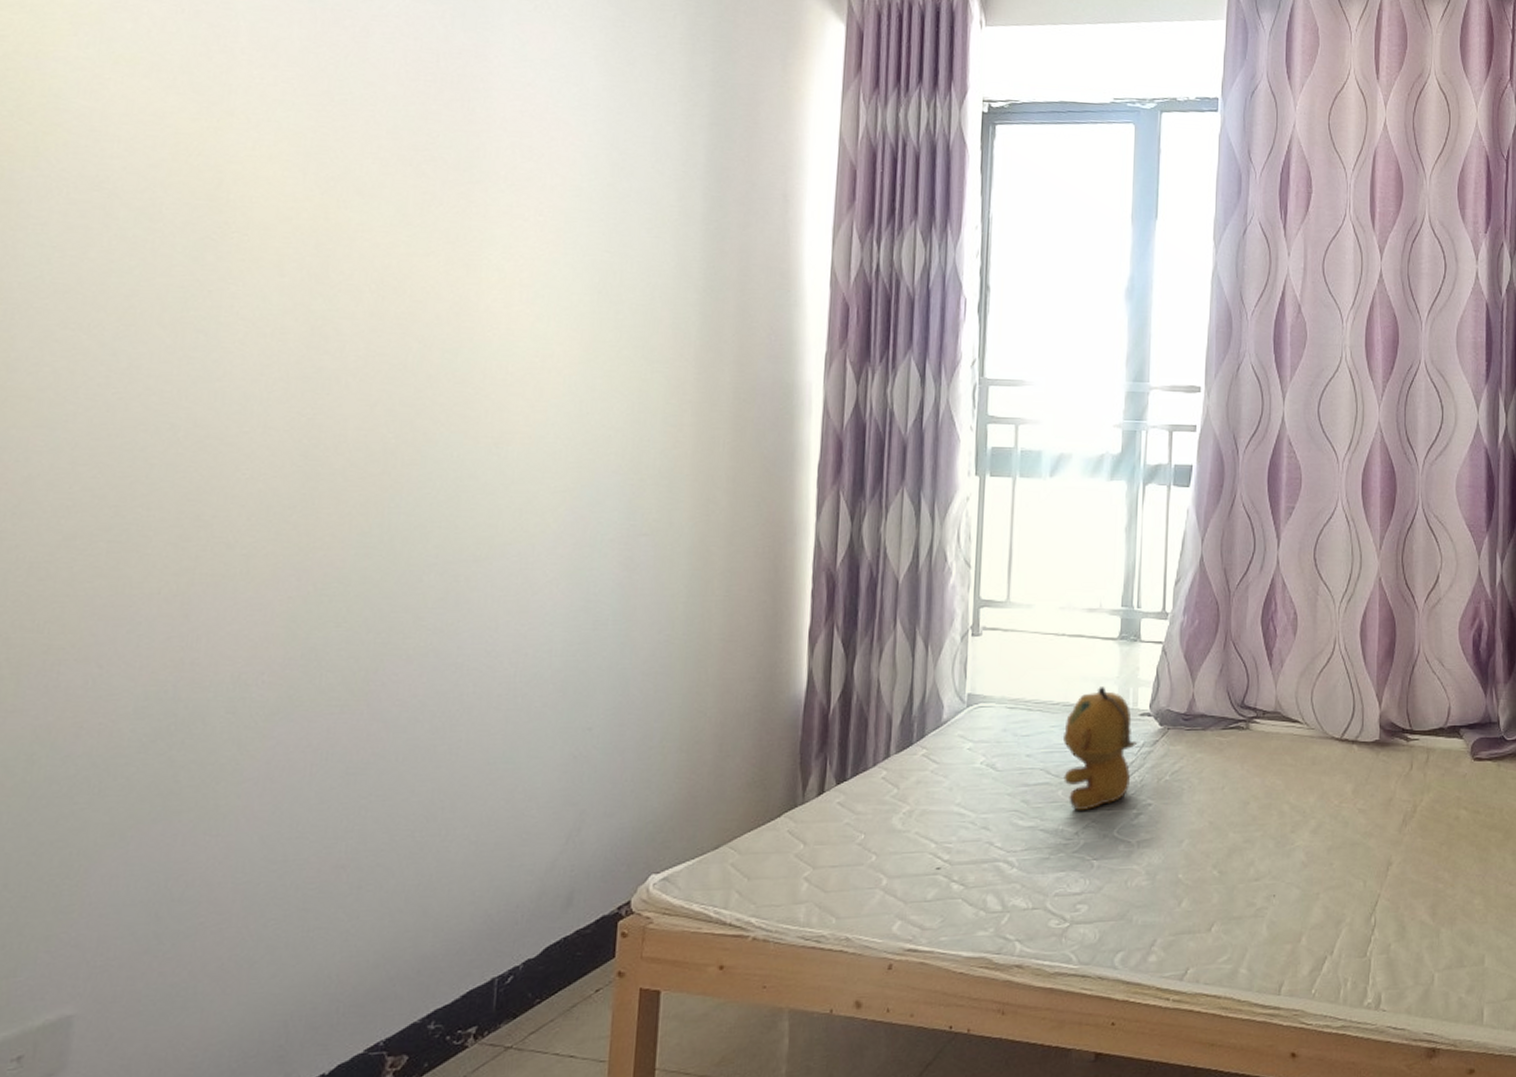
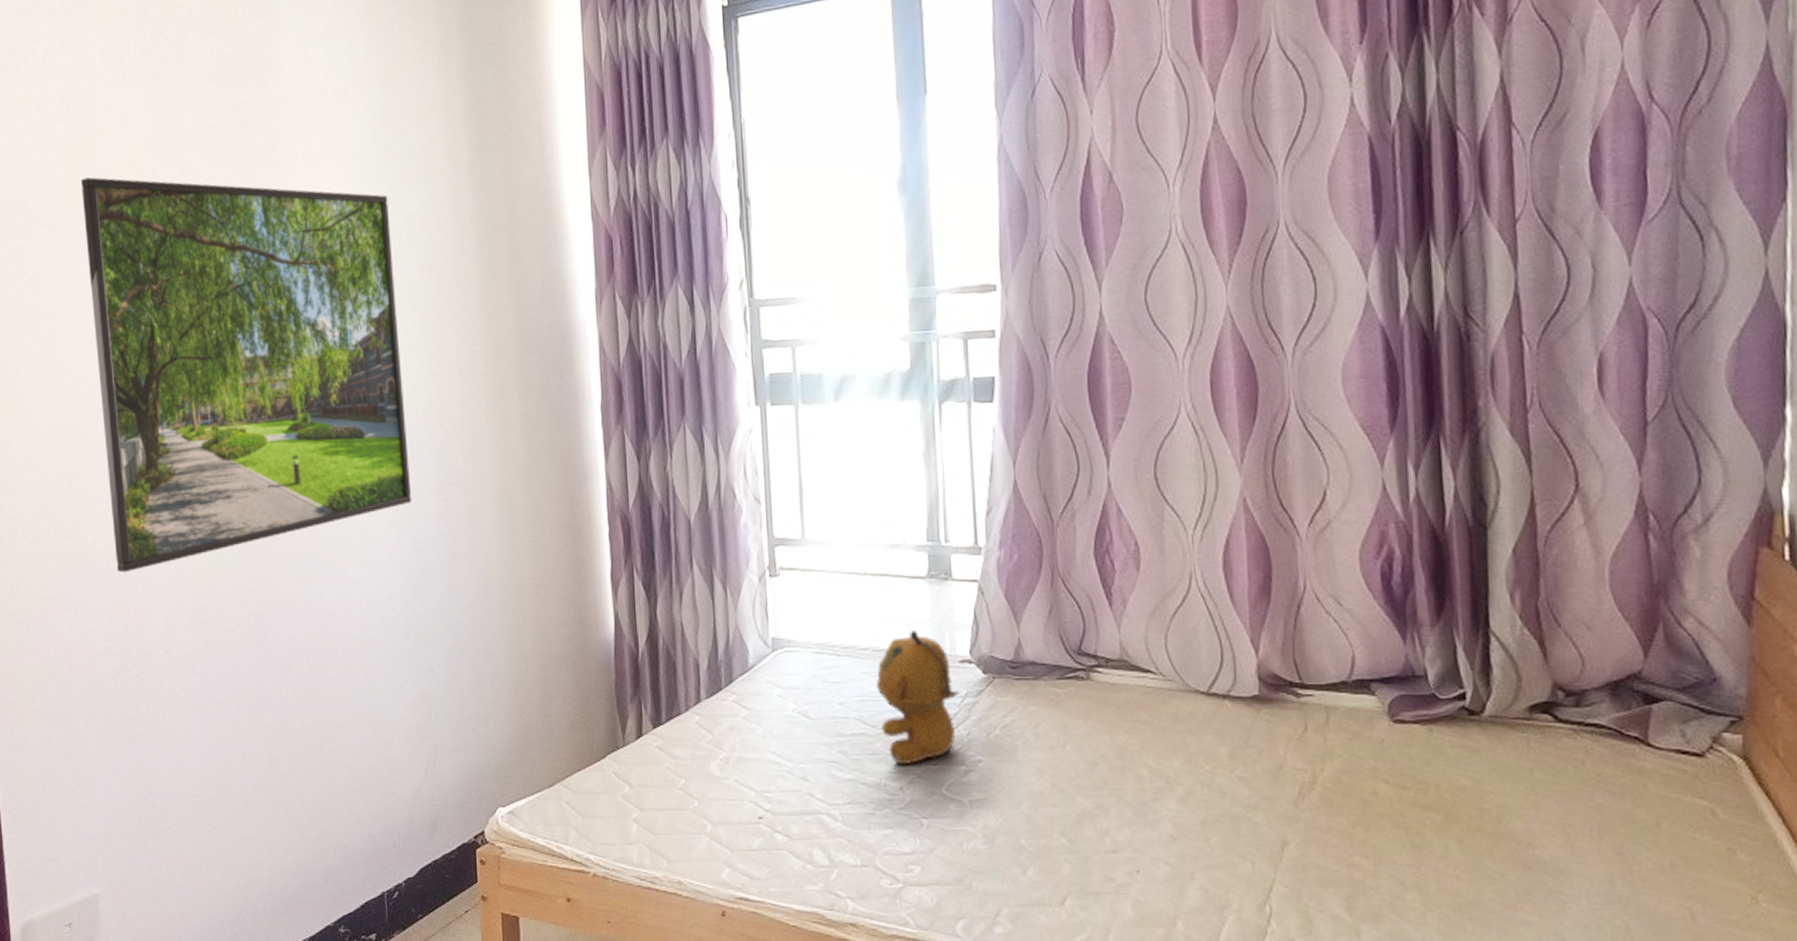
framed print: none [171,162,604,619] -> present [81,177,412,573]

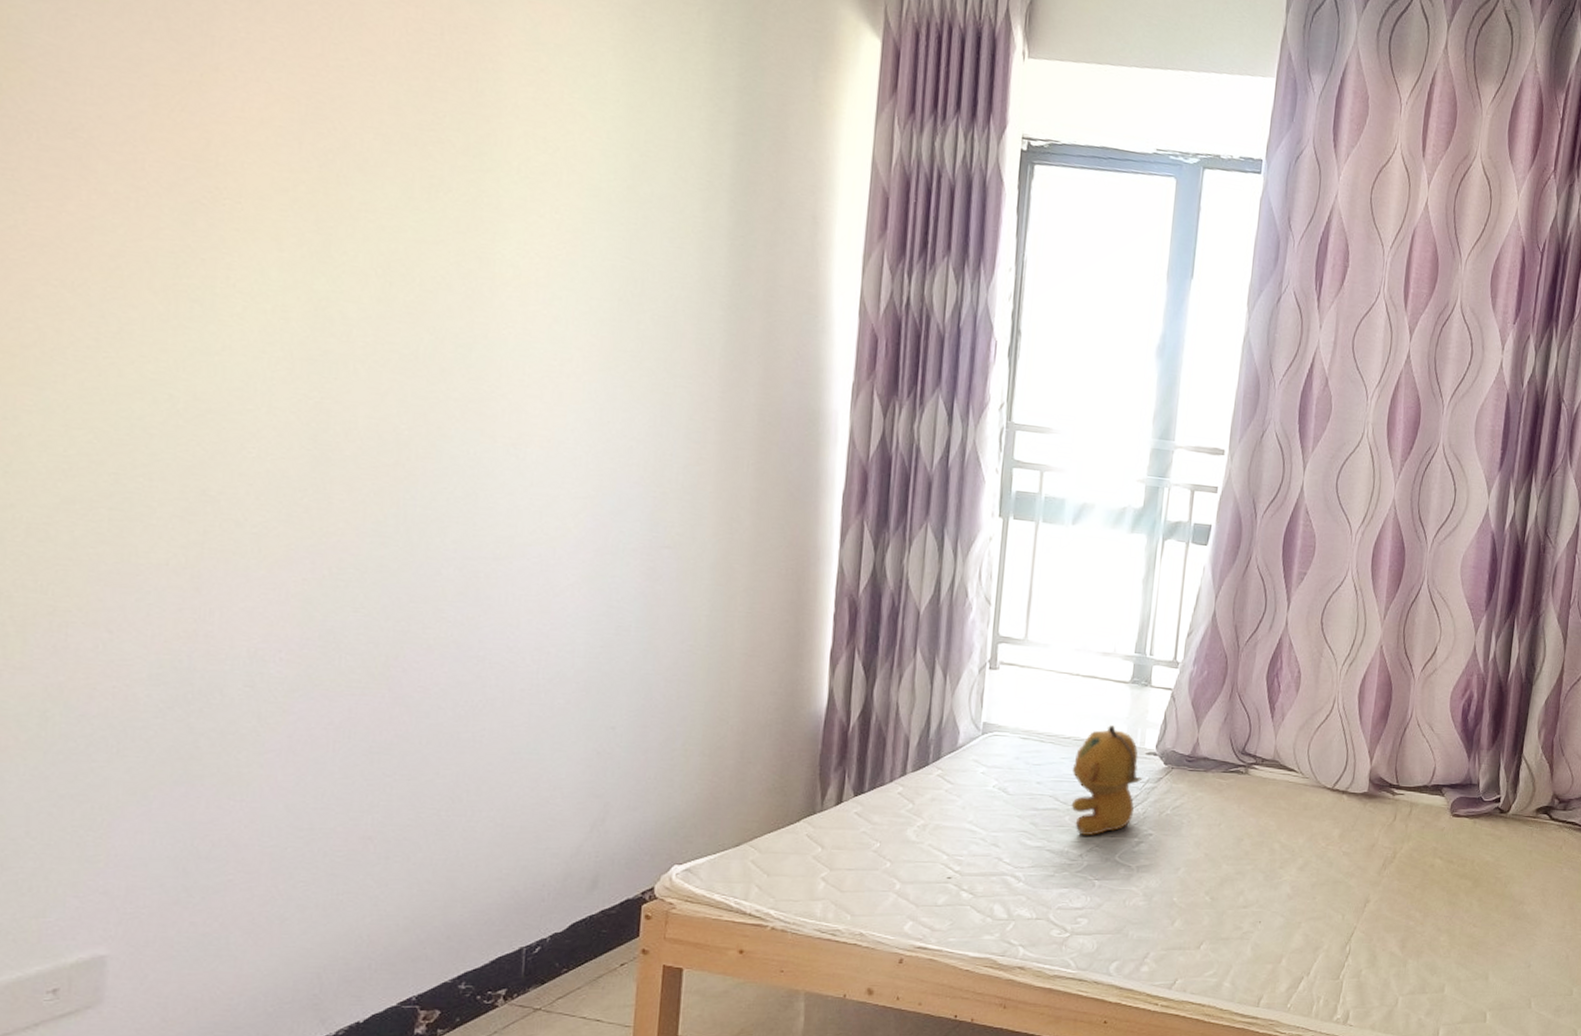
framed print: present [81,177,412,573] -> none [178,118,624,592]

